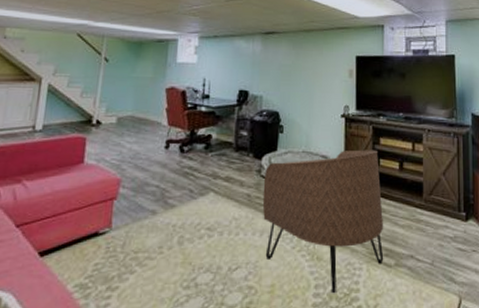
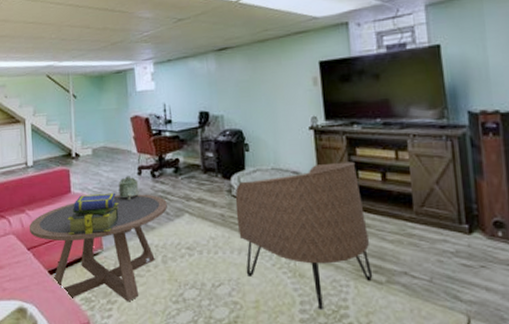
coffee table: none [23,169,192,288] -> present [30,194,167,302]
stack of books: none [72,165,138,211] -> present [67,192,119,235]
decorative box: none [140,149,164,176] -> present [118,176,139,201]

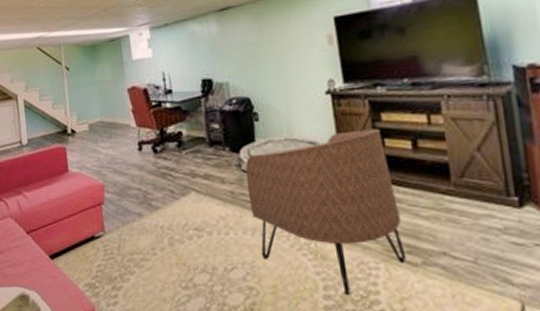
coffee table: present [30,194,167,302] -> none [27,171,172,288]
stack of books: present [67,192,119,235] -> none [66,170,121,217]
decorative box: present [118,176,139,201] -> none [118,152,141,179]

